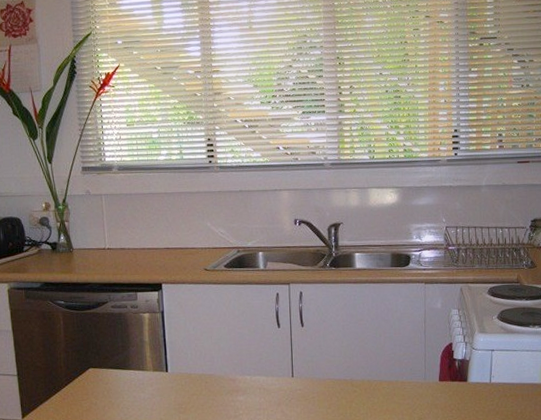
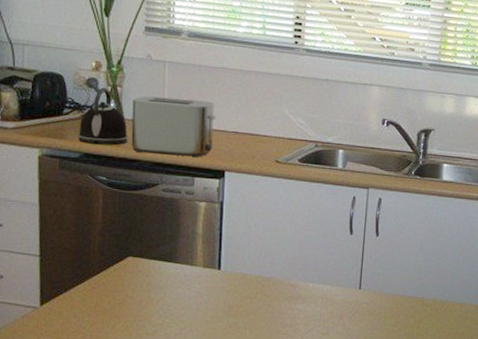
kettle: none [38,224,79,274] -> present [78,87,128,146]
toaster: none [79,224,149,277] -> present [131,96,216,157]

